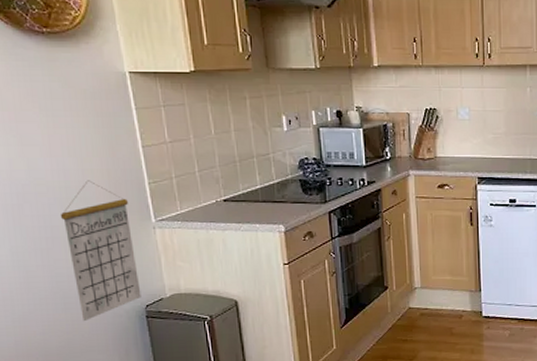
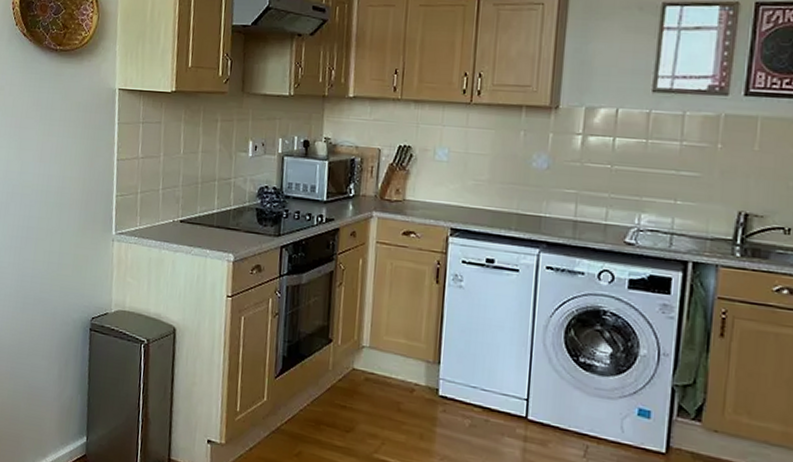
calendar: present [60,180,142,322] -> none [35,187,95,325]

